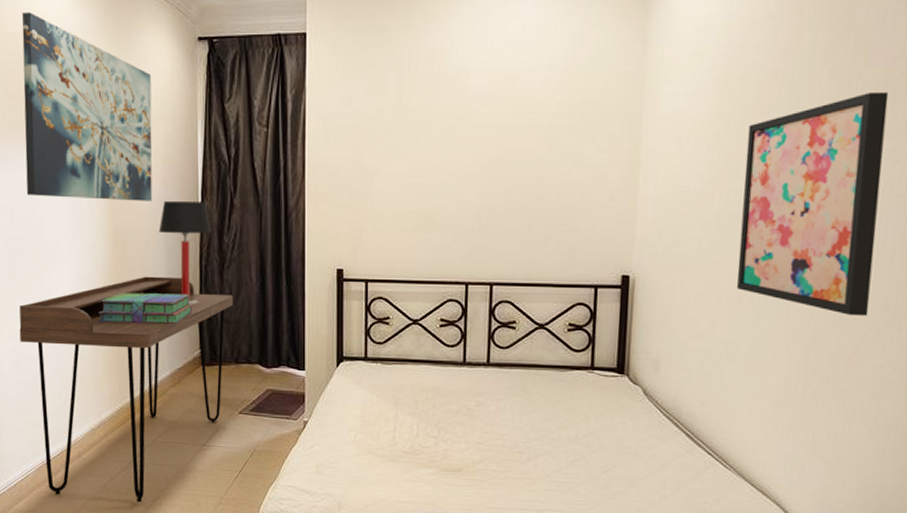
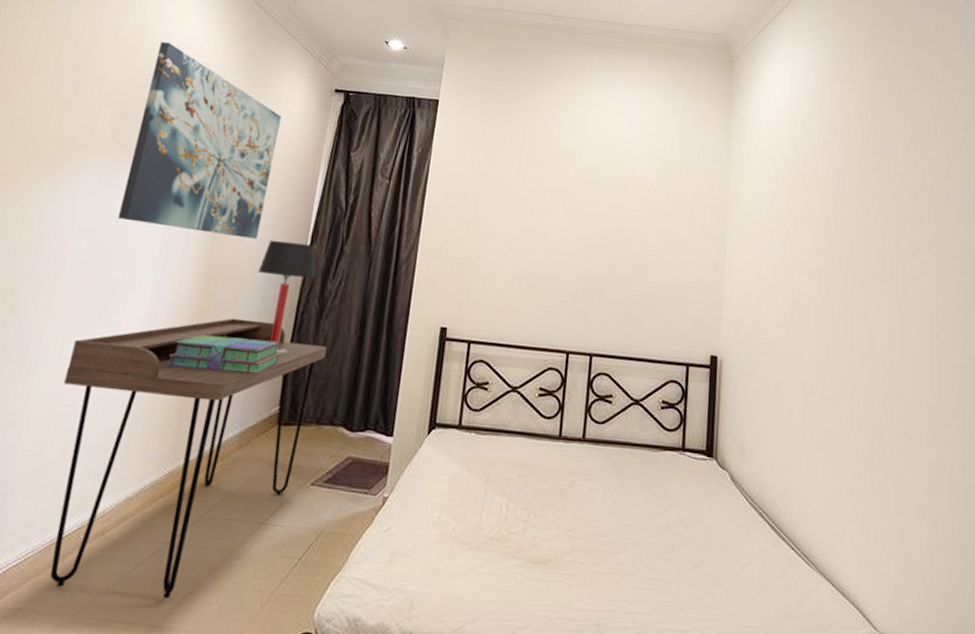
wall art: present [736,91,889,317] -> none [809,211,919,411]

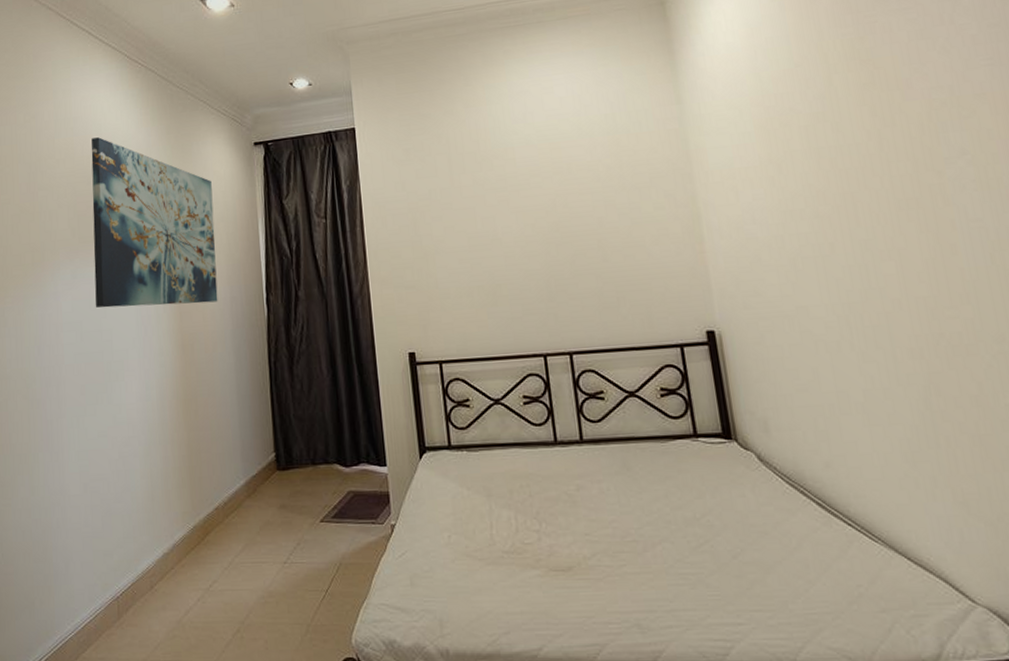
desk: present [50,318,327,599] -> none [88,376,306,639]
stack of books: present [167,334,280,374] -> none [168,394,264,432]
table lamp: present [258,239,316,354] -> none [225,297,278,405]

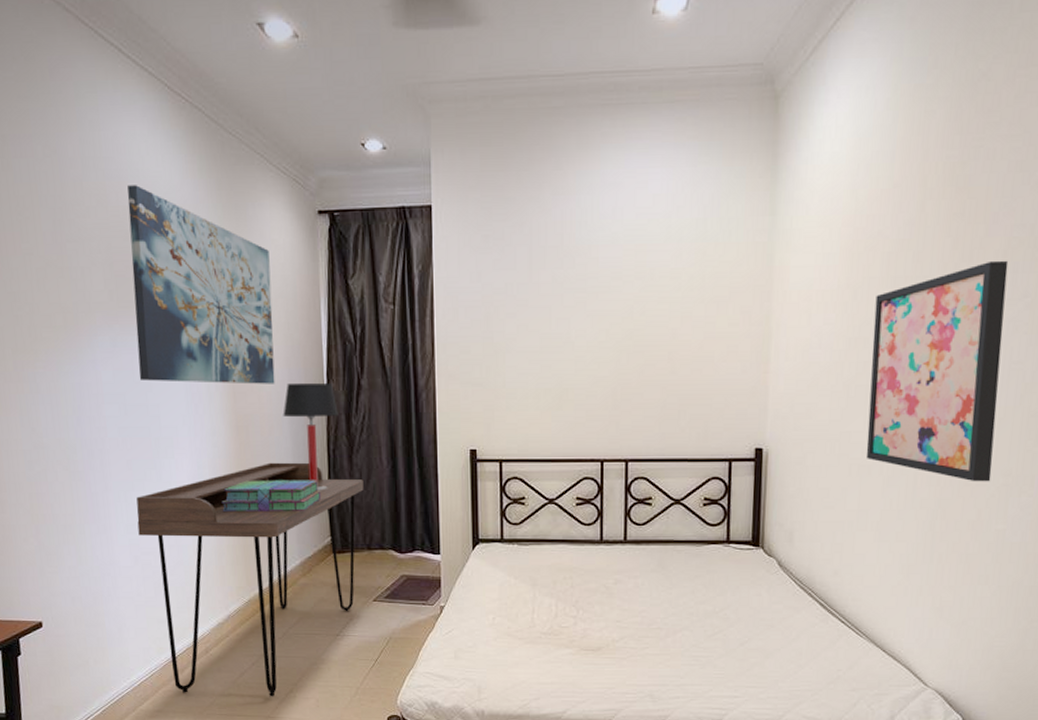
desk: none [88,376,306,639] -> present [136,462,364,697]
stack of books: none [168,394,264,432] -> present [221,480,322,513]
table lamp: none [225,297,278,405] -> present [283,382,338,491]
wall art: none [802,121,983,352] -> present [866,260,1009,482]

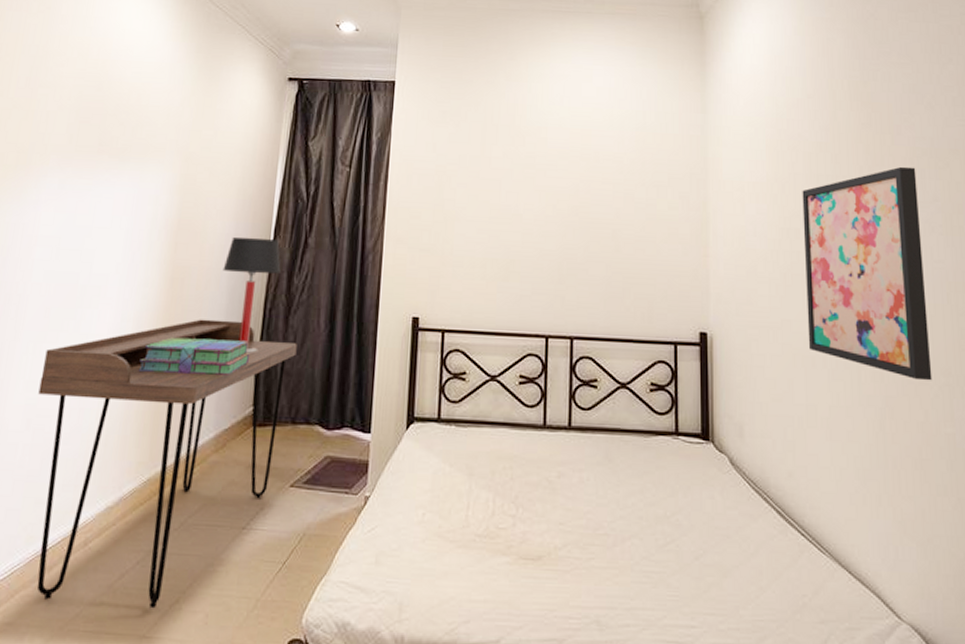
wall art: present [127,185,275,384] -> none [80,42,236,237]

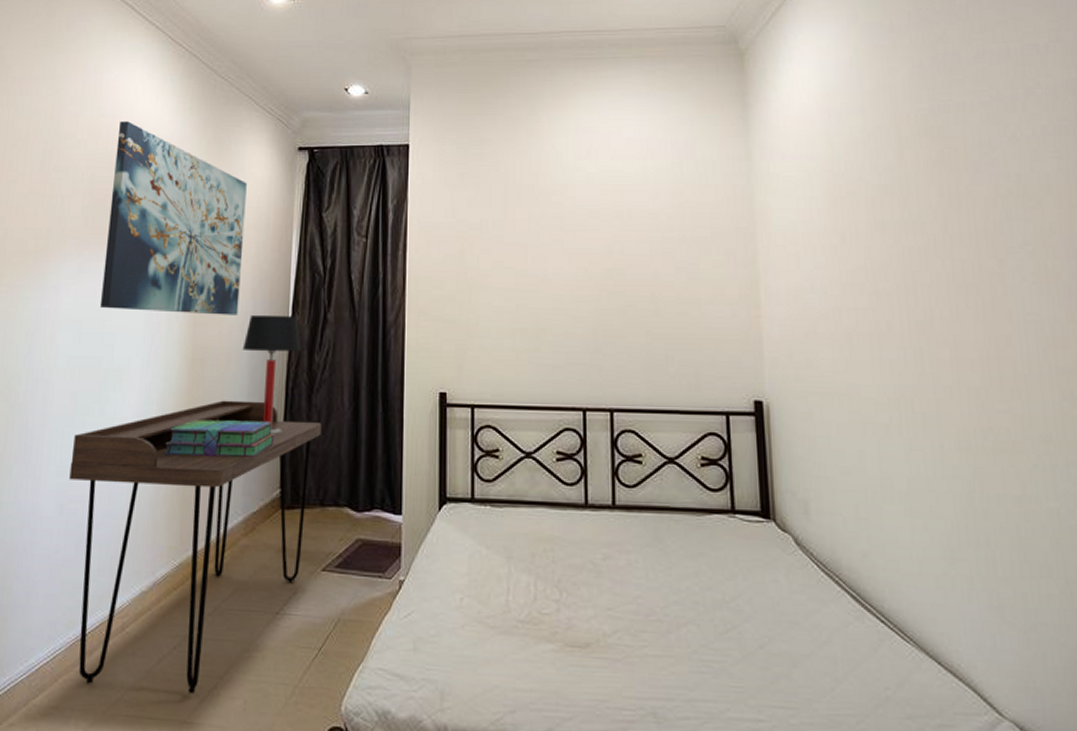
wall art: none [80,42,236,237] -> present [99,121,247,315]
wall art: present [802,166,932,381] -> none [866,208,1030,449]

